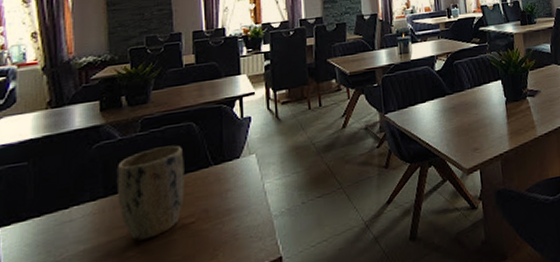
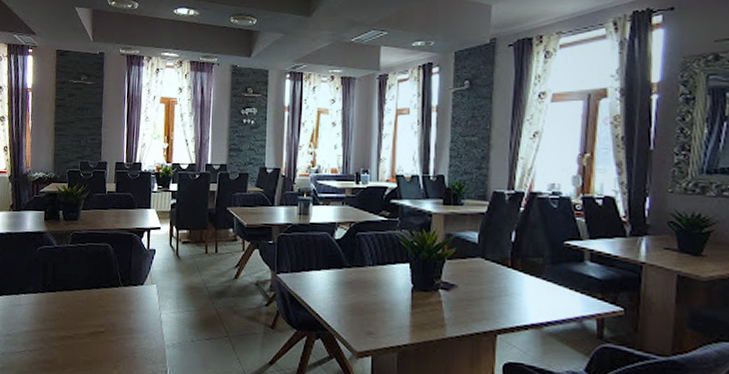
plant pot: present [116,145,185,241] -> none [51,260,101,336]

